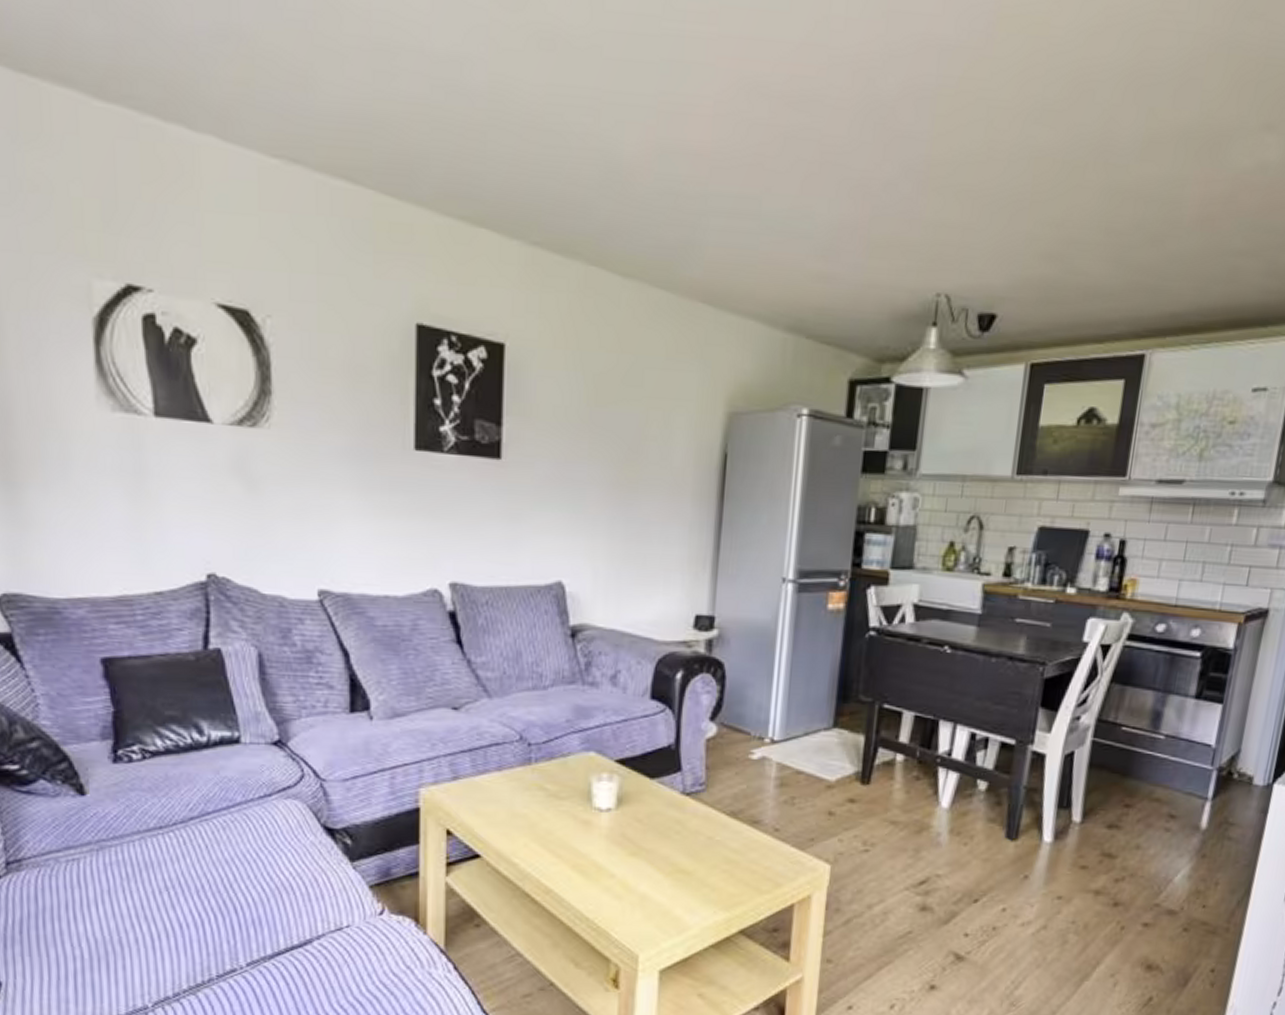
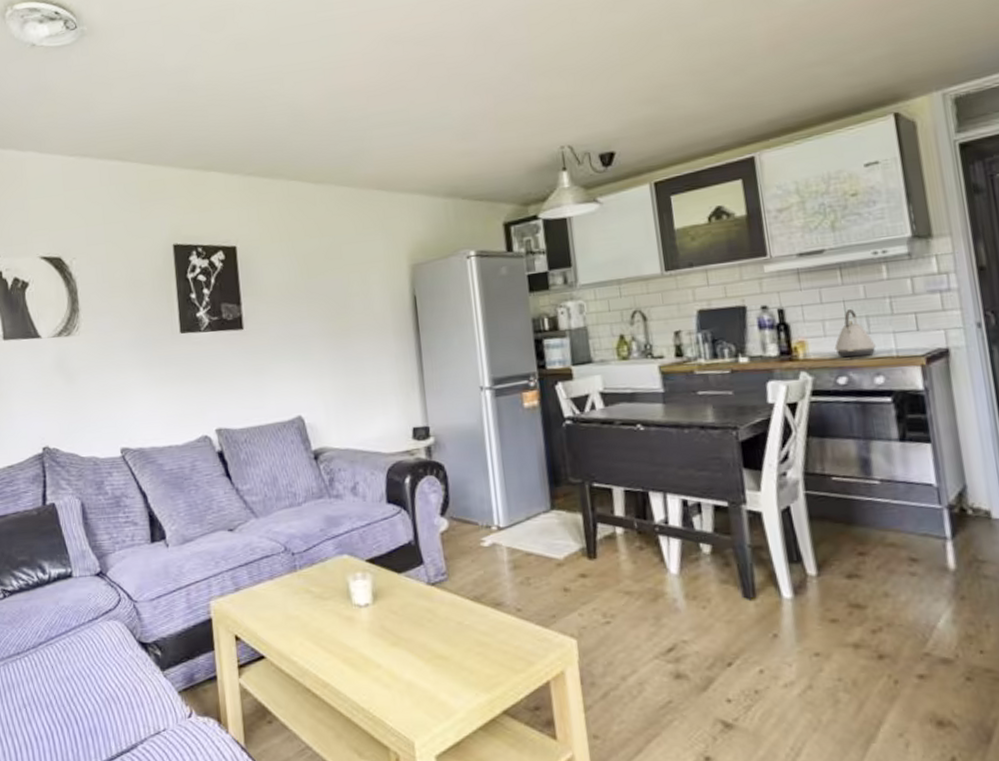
kettle: none [1163,552,1203,606] -> present [834,309,876,358]

